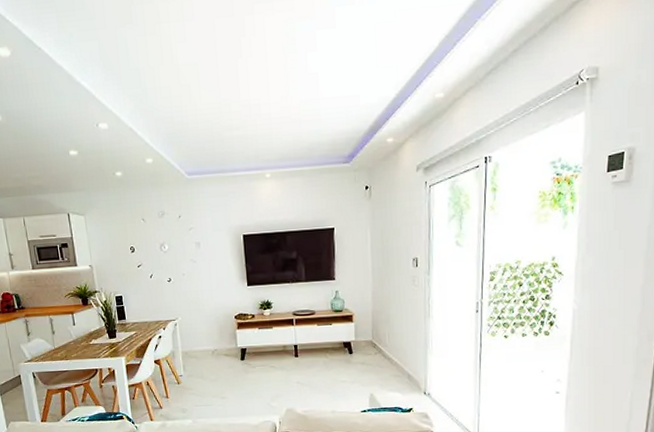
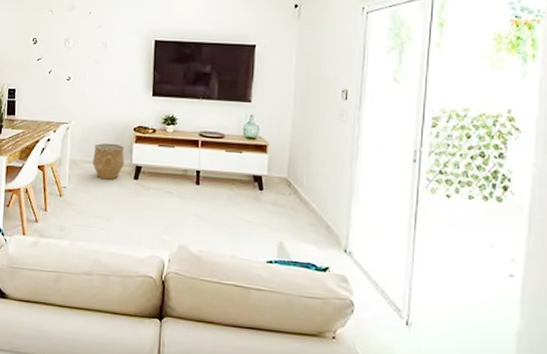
basket: none [201,332,231,364] -> present [93,143,125,180]

